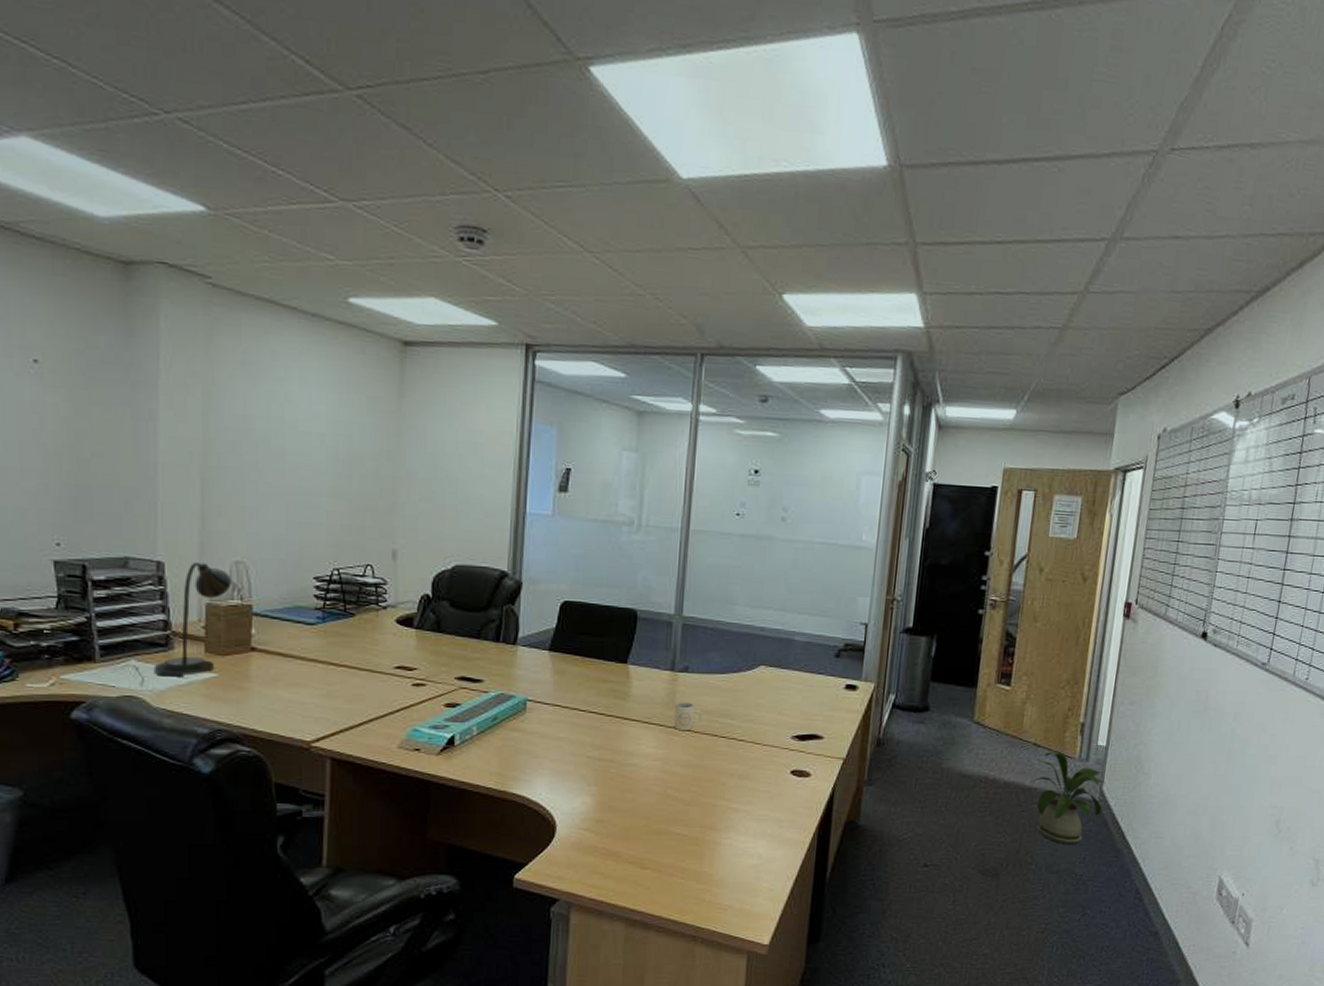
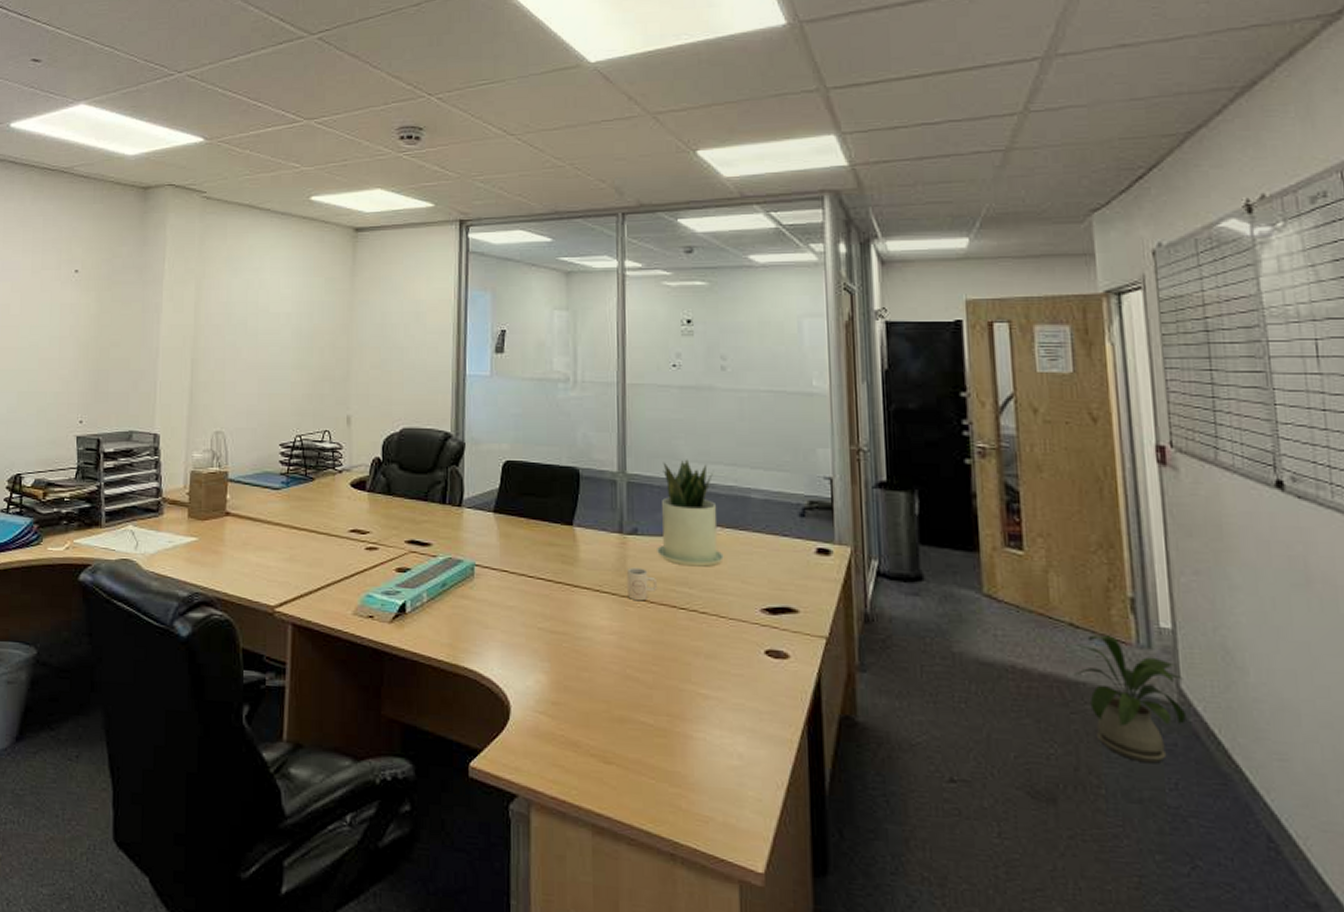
desk lamp: present [153,561,232,677] -> none [146,433,212,541]
planter: none [705,604,765,701] -> present [657,459,724,567]

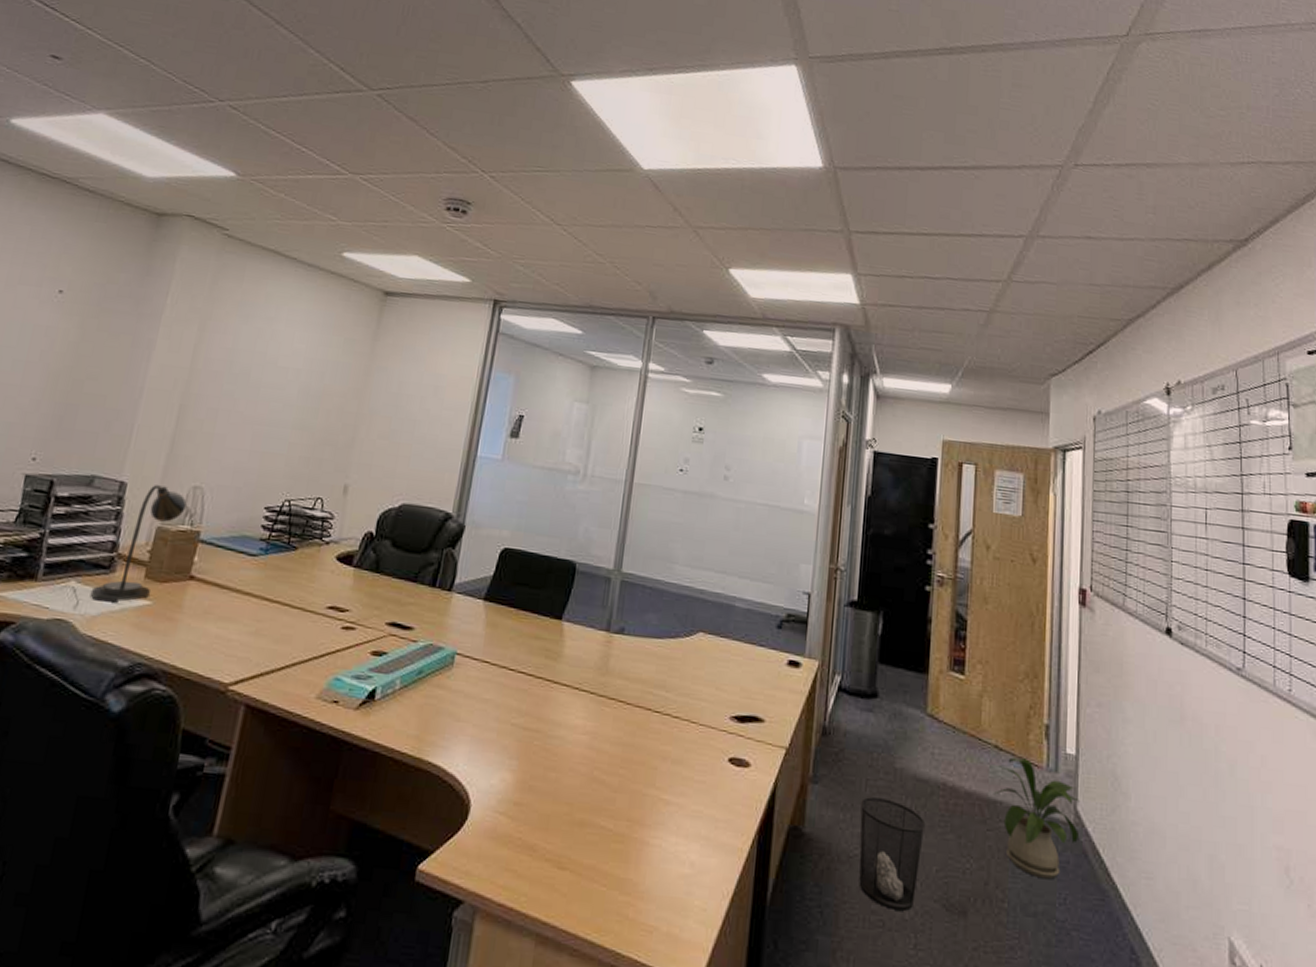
desk lamp: none [146,433,212,541] -> present [90,484,187,603]
mug: present [626,567,658,602] -> none [605,667,637,702]
planter: present [657,459,724,567] -> none [640,563,703,672]
waste bin: none [916,682,996,799] -> present [859,796,926,911]

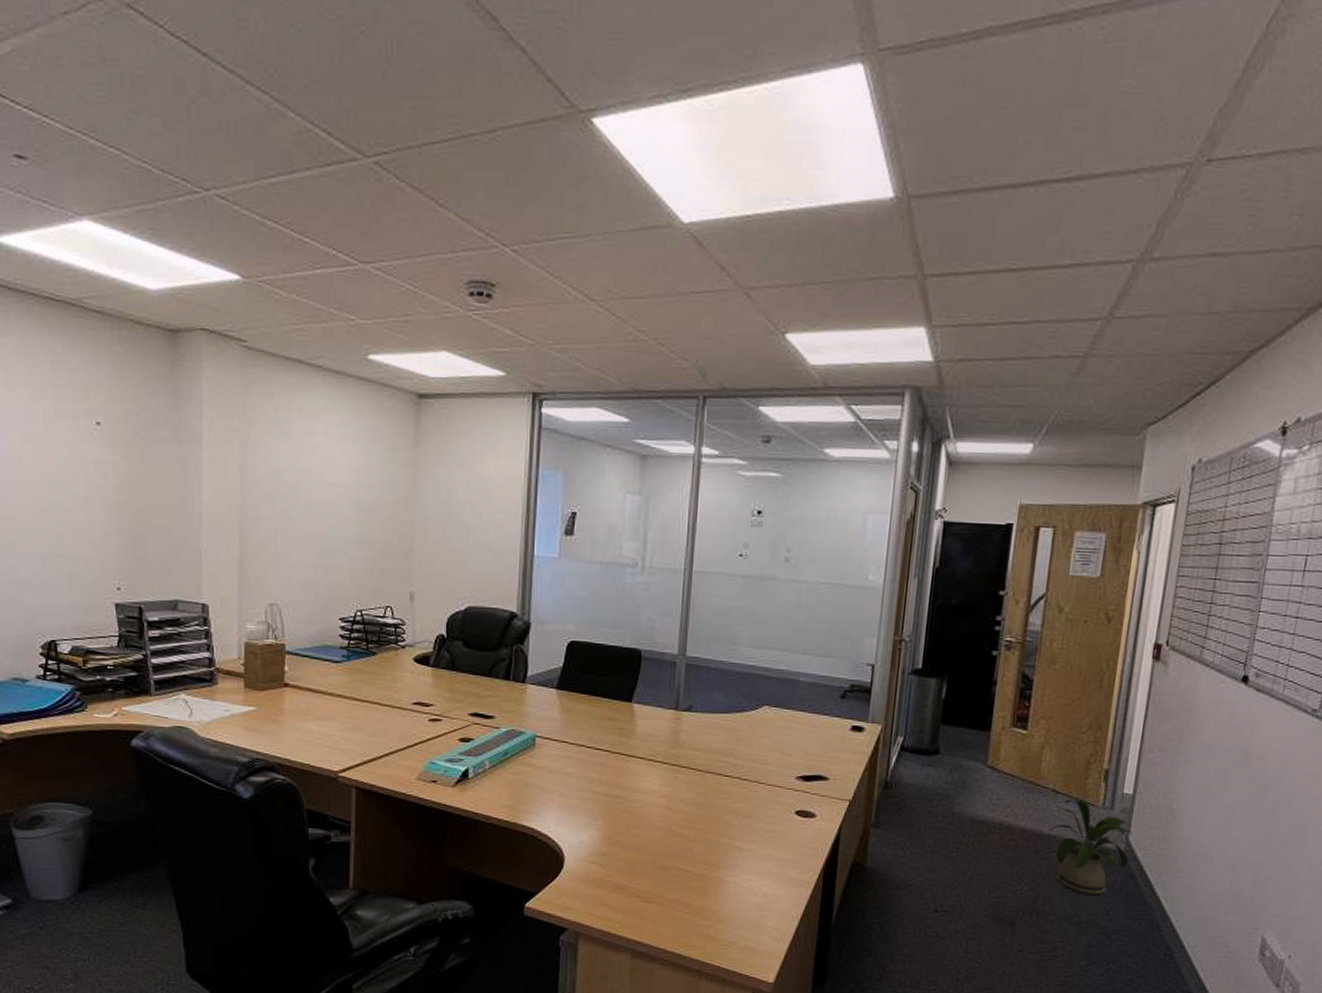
desk lamp: present [90,484,187,603] -> none [200,603,267,710]
waste bin: present [859,796,926,911] -> none [916,836,981,924]

